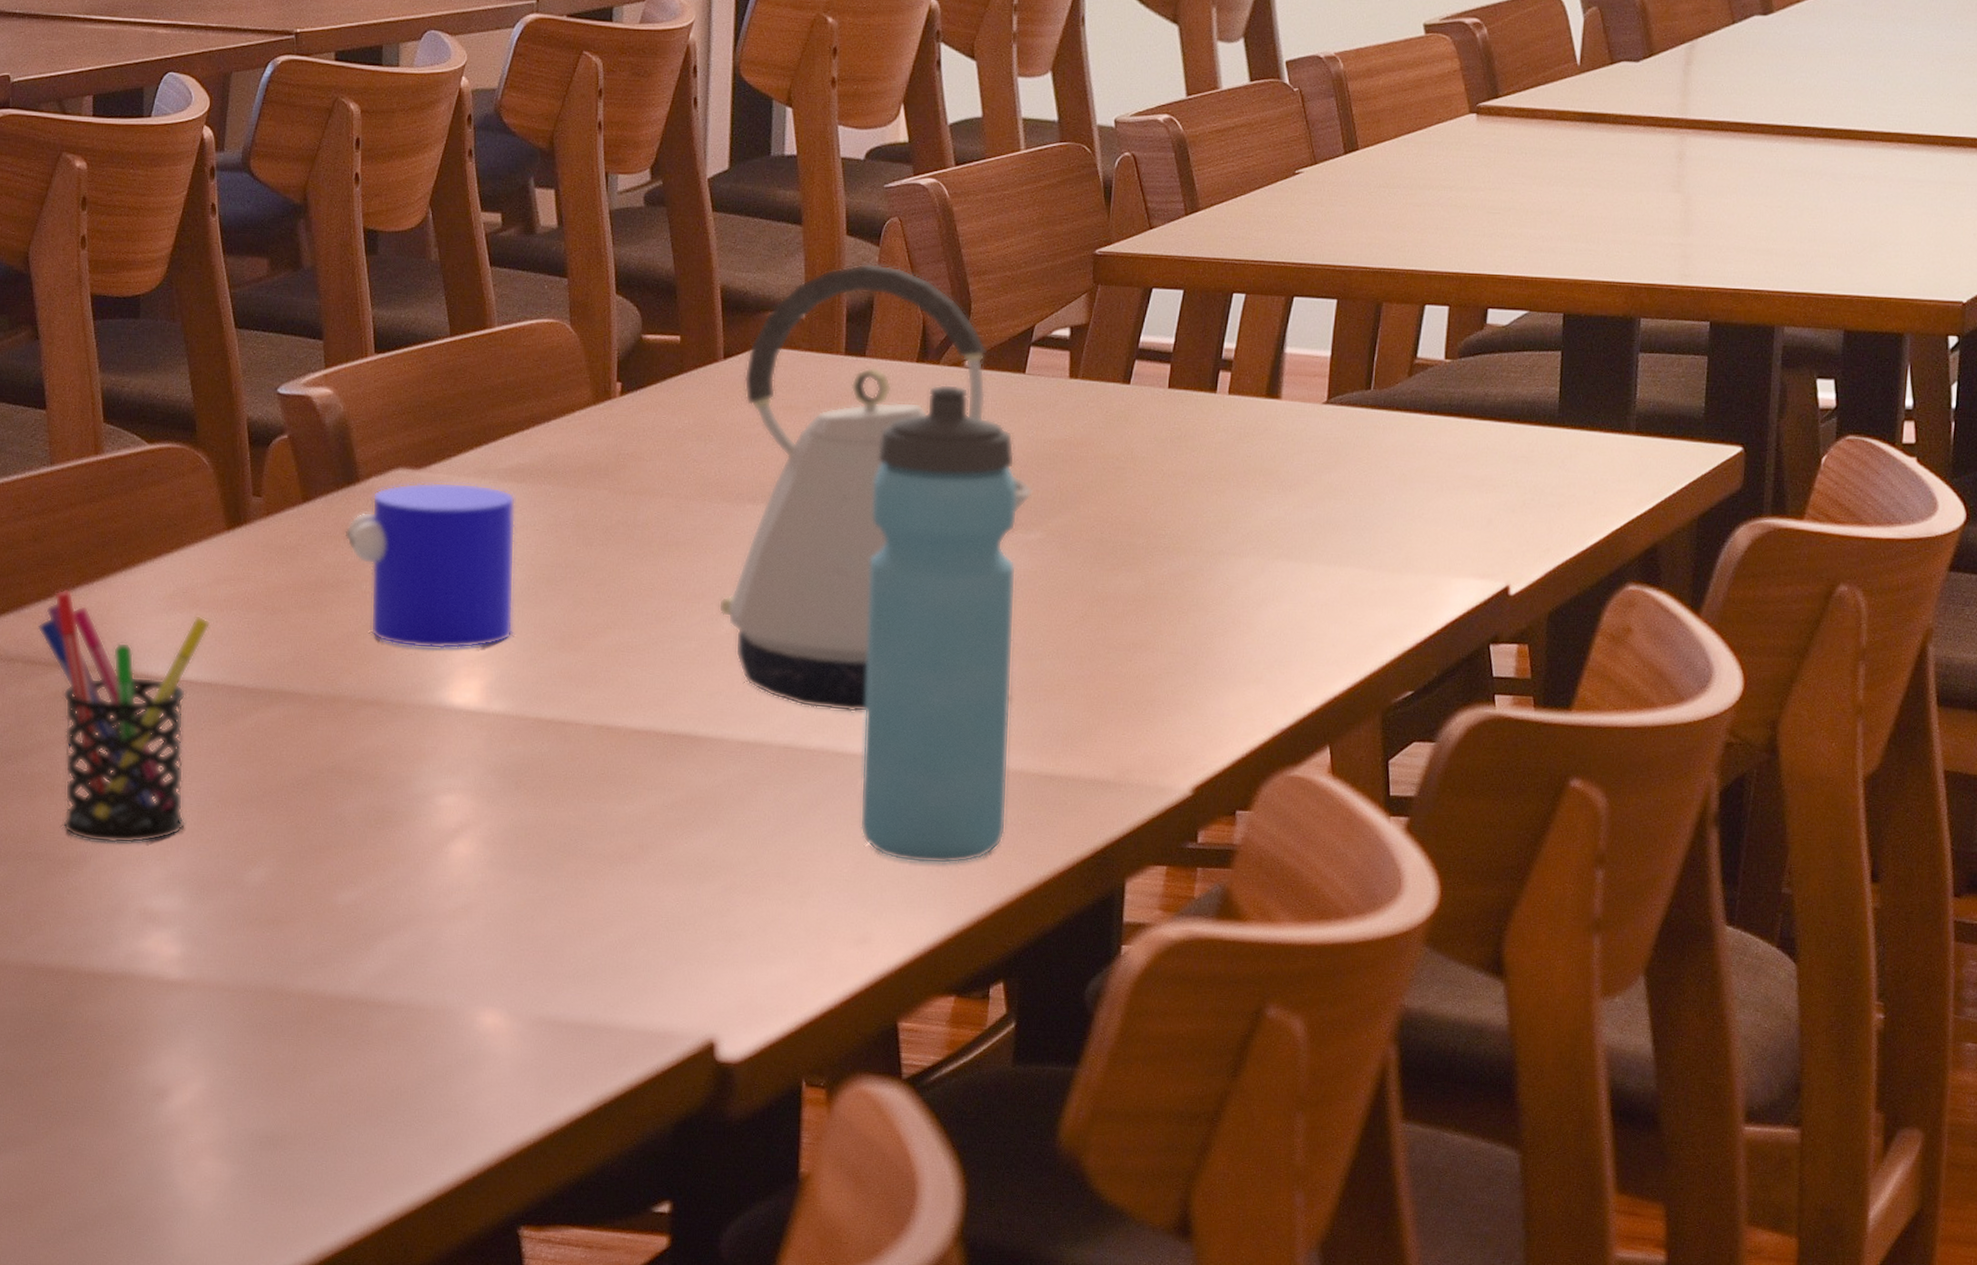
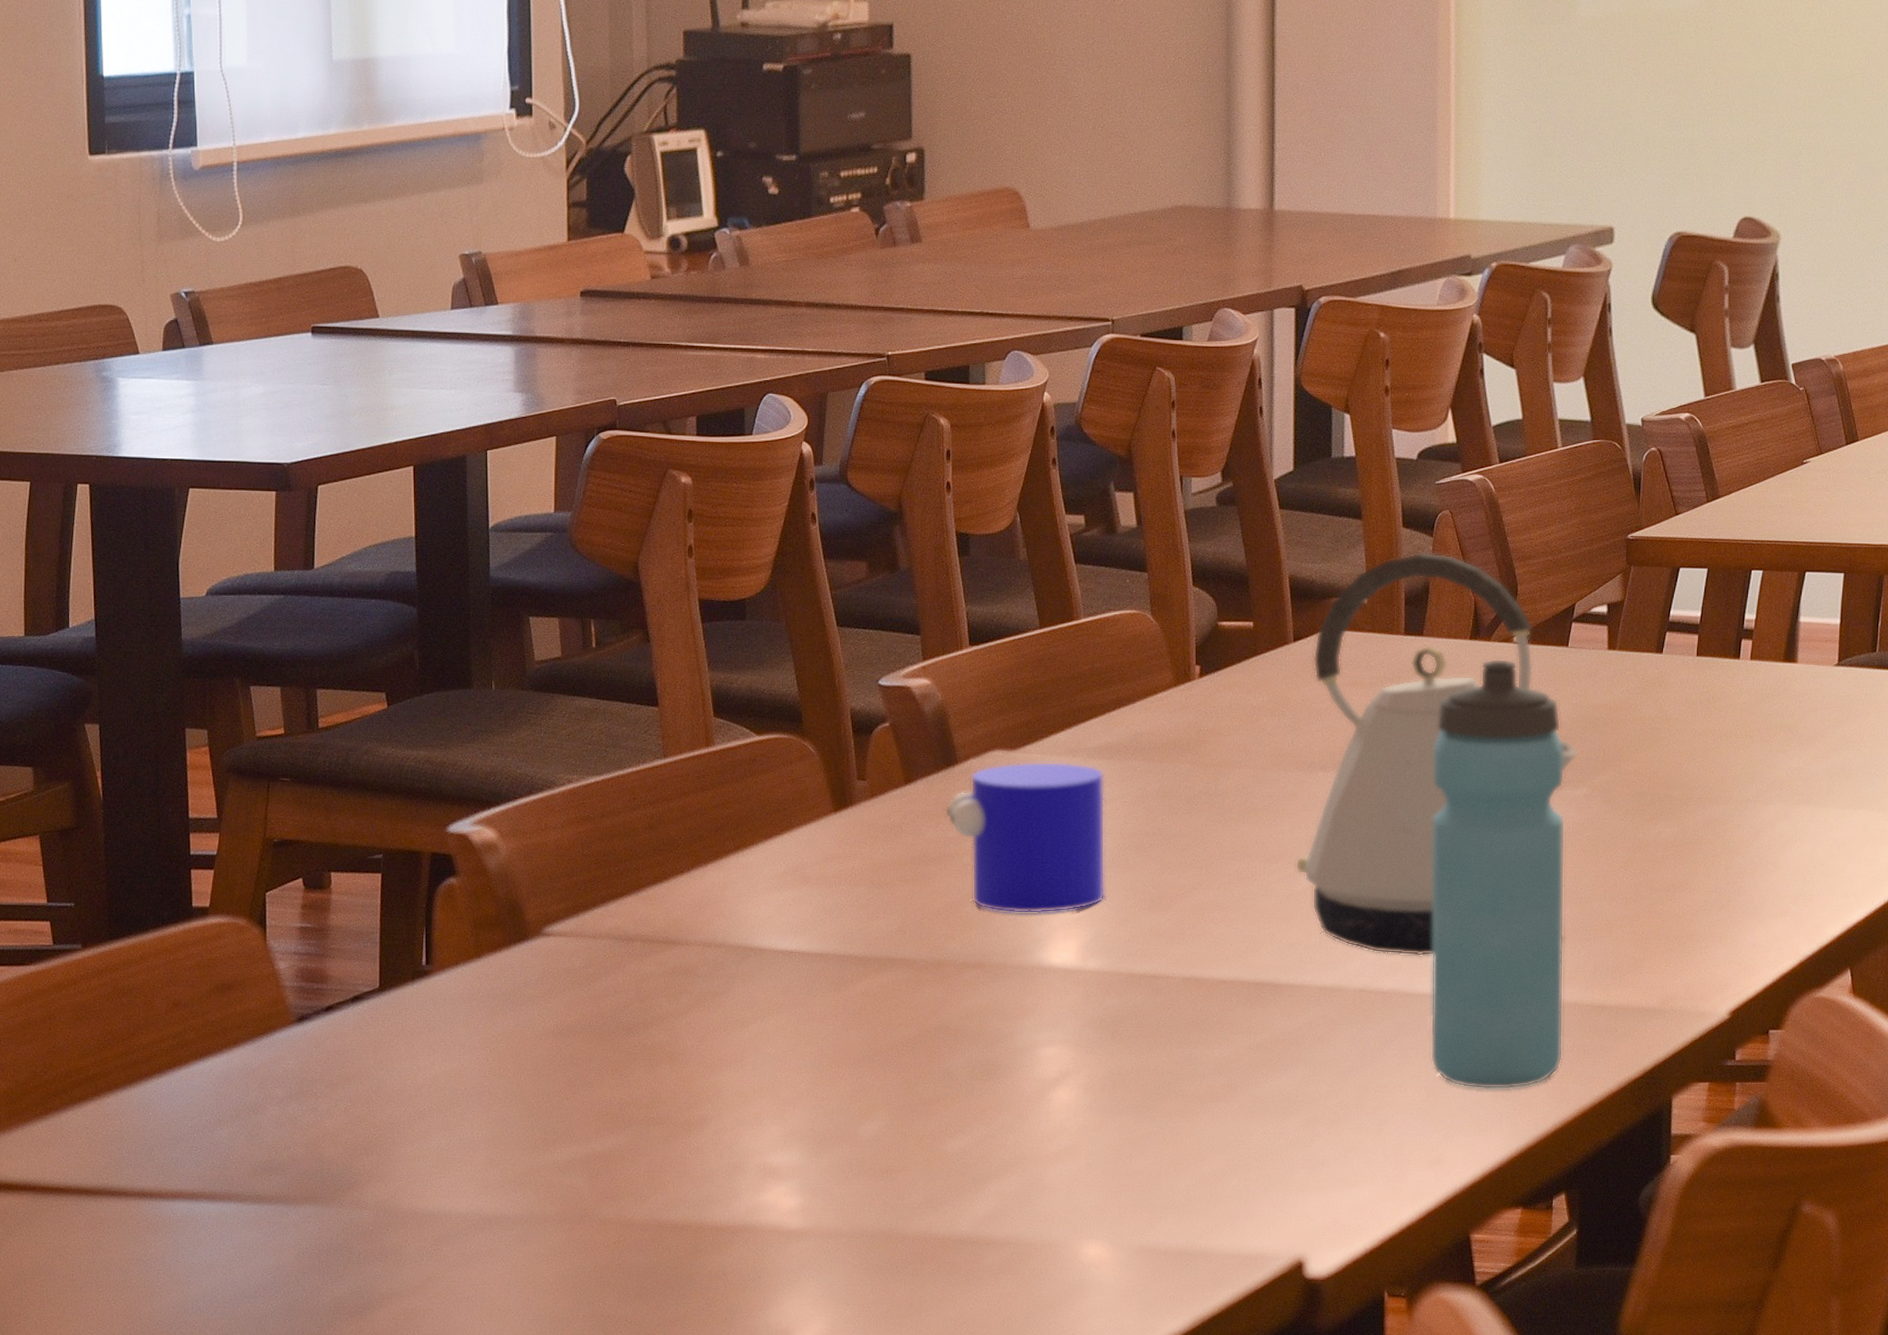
pen holder: present [37,589,211,844] -> none [655,872,821,1105]

